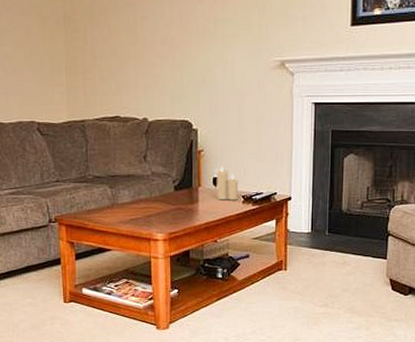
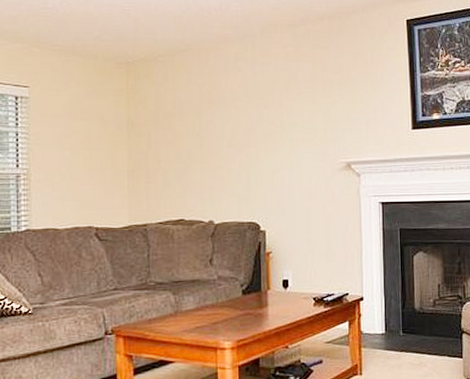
candle: present [216,166,239,200] -> none [286,268,310,303]

